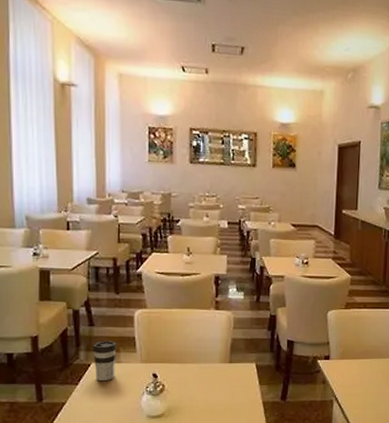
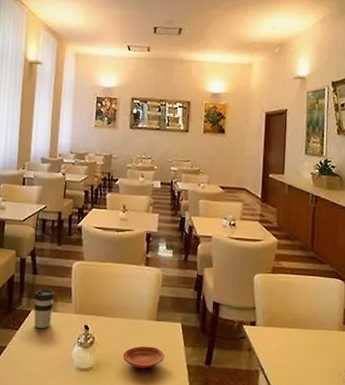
plate: none [196,388,240,409] -> present [122,346,165,369]

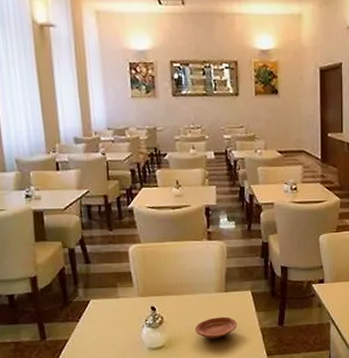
coffee cup: present [34,289,56,328] -> none [91,276,115,316]

